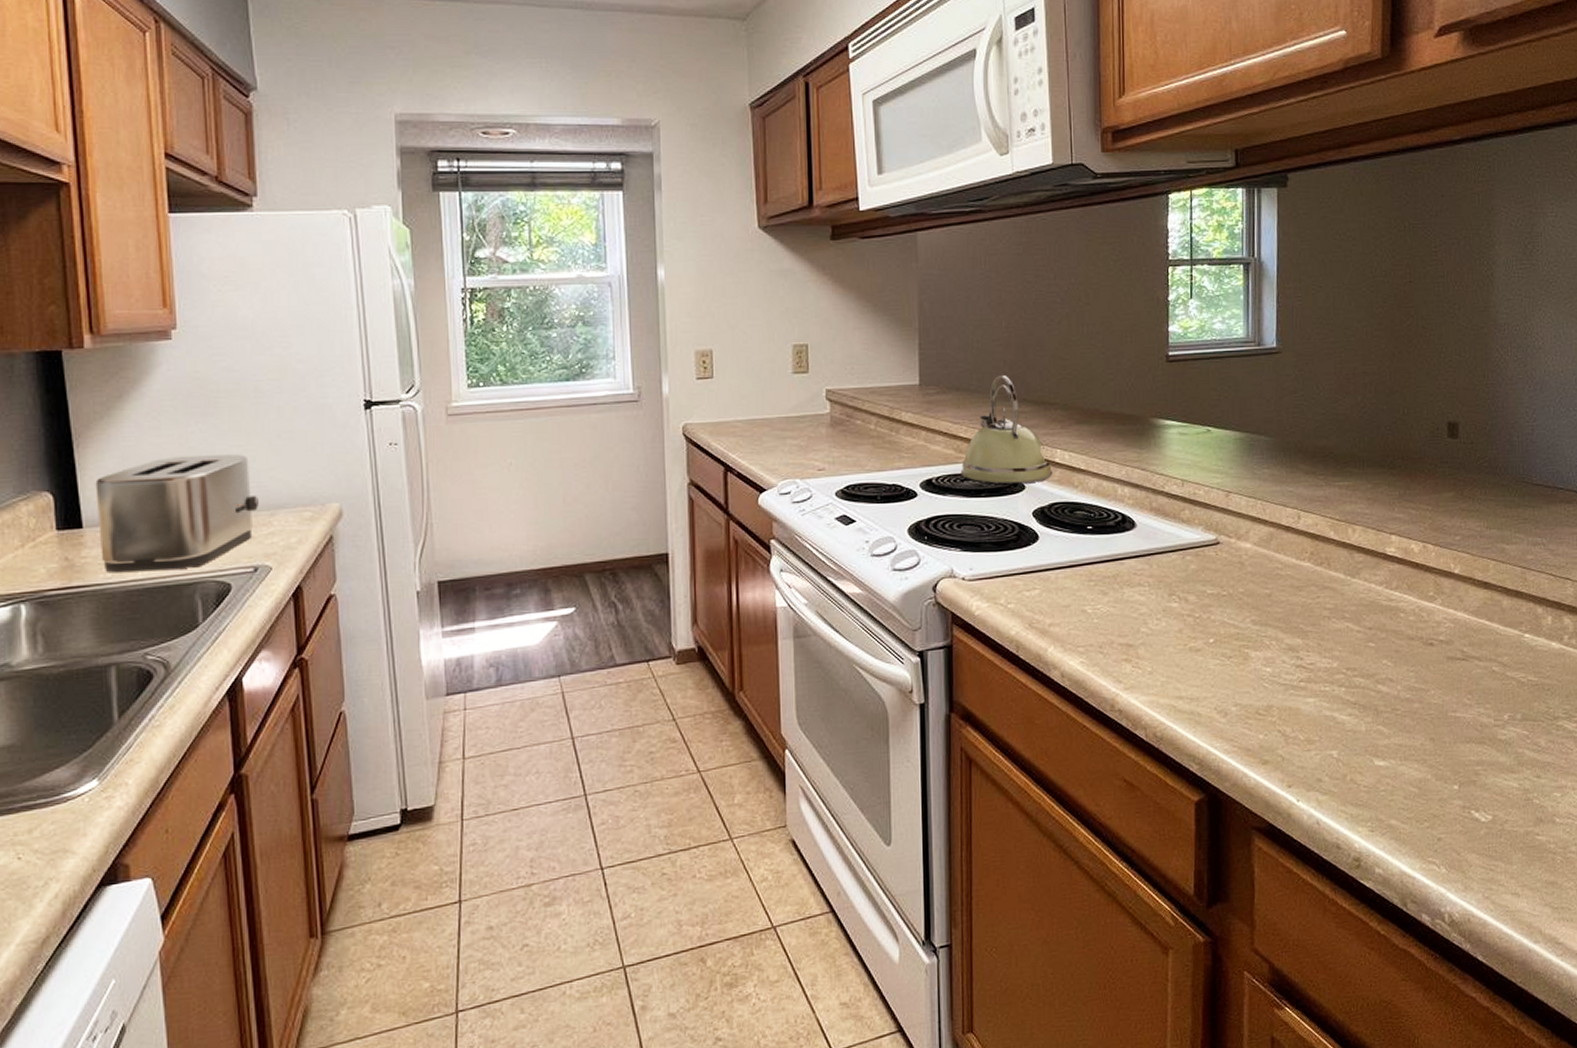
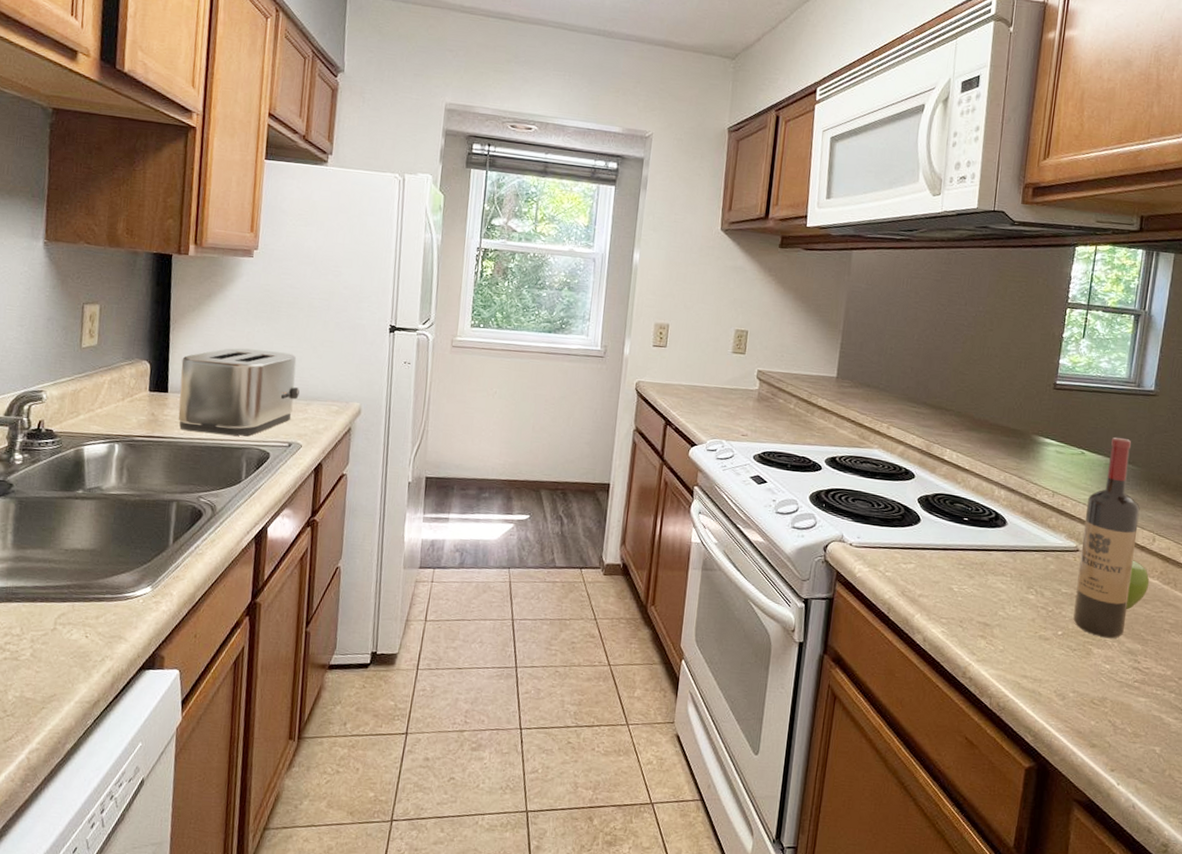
kettle: present [960,374,1053,485] -> none [861,379,941,474]
wine bottle: none [1220,406,1281,638] -> present [1073,437,1140,639]
fruit: none [1278,544,1301,601] -> present [1126,560,1150,609]

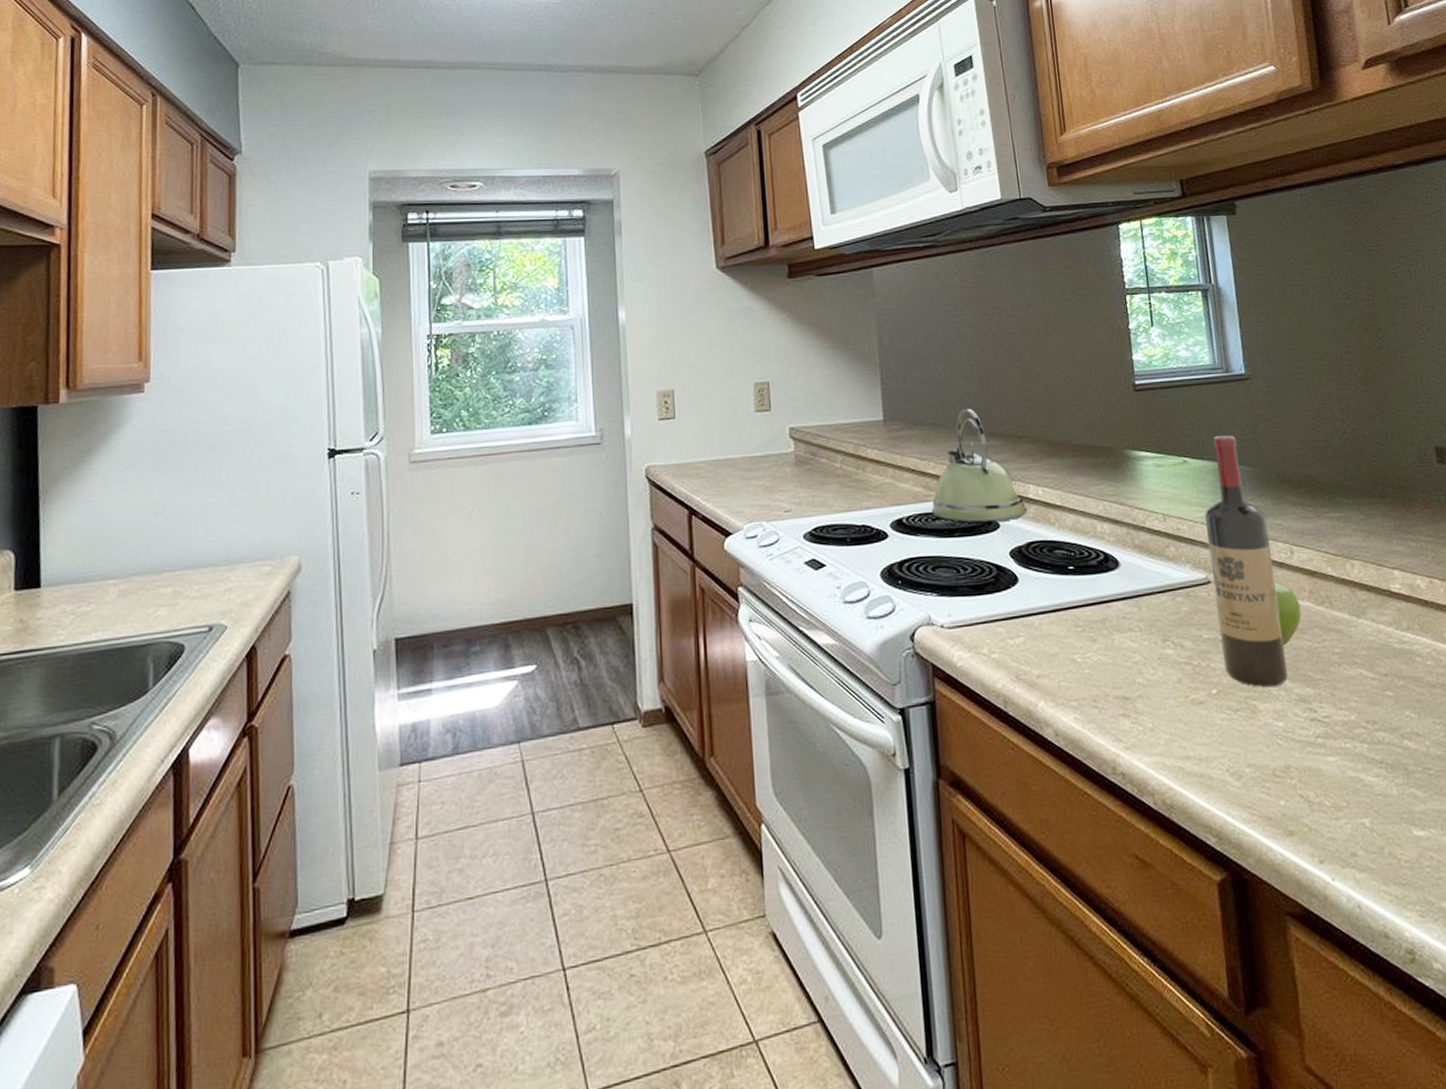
toaster: present [178,348,300,437] -> none [56,507,218,635]
kettle: none [861,379,941,474] -> present [931,408,1028,524]

